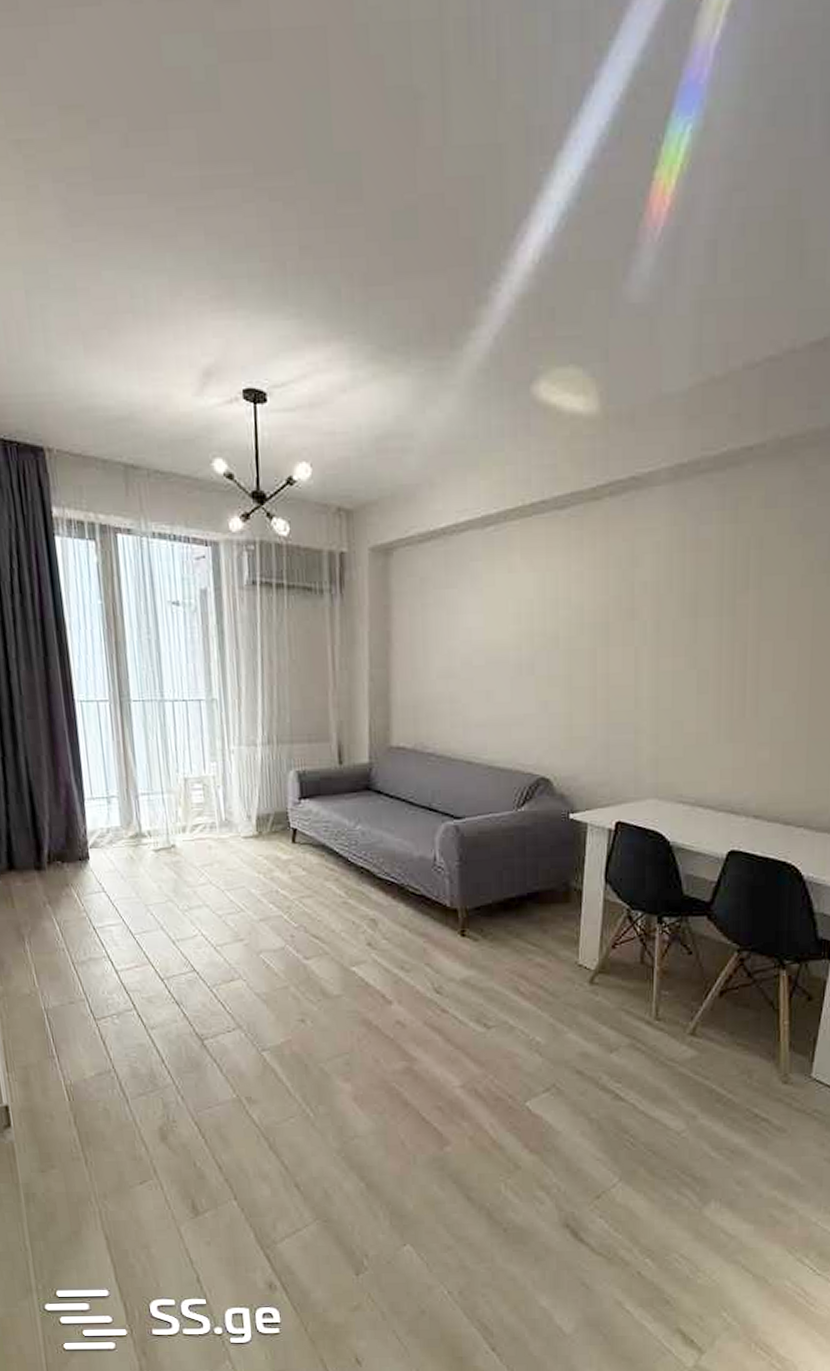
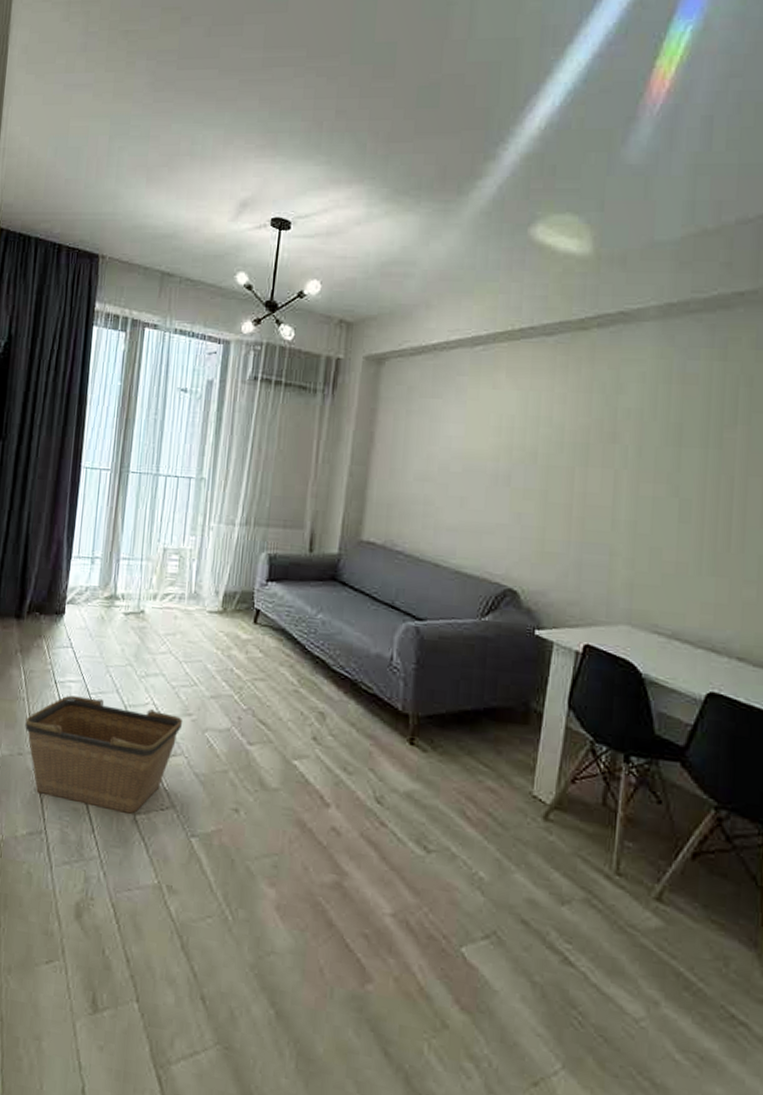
bicycle basket: none [70,938,236,1040] -> present [25,695,183,814]

